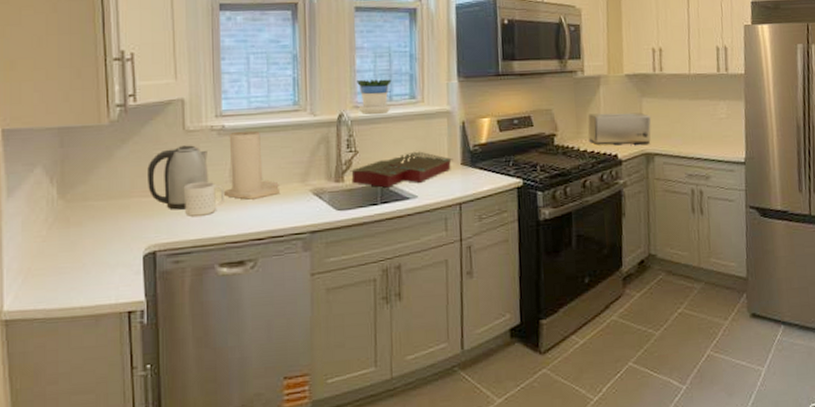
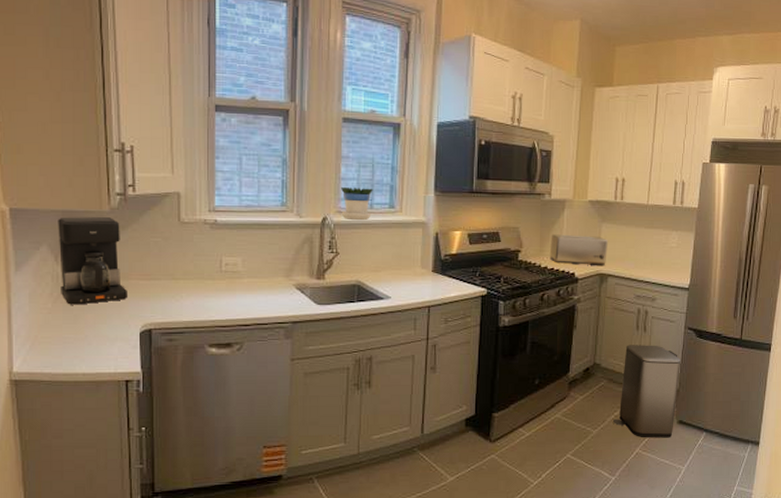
coffee maker: none [53,131,129,231] -> present [58,217,127,305]
kettle: present [147,145,209,210] -> none [145,236,202,294]
mug: present [183,181,225,216] -> none [177,269,215,300]
paper towel: present [223,130,279,200] -> none [214,226,265,289]
dish rack: present [350,151,453,188] -> none [330,256,425,288]
pedal bin: none [677,228,747,336] -> present [613,345,682,438]

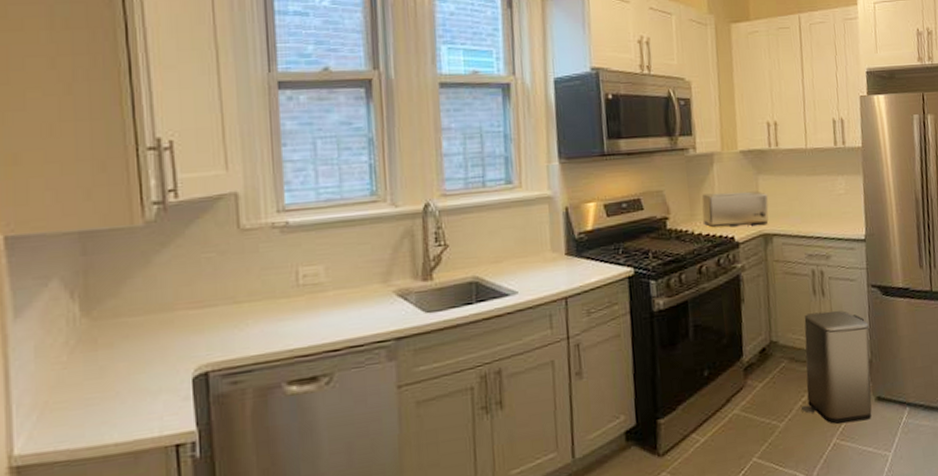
coffee maker: present [58,217,127,305] -> none [72,233,173,354]
flowerpot: present [341,186,373,221] -> none [444,162,484,204]

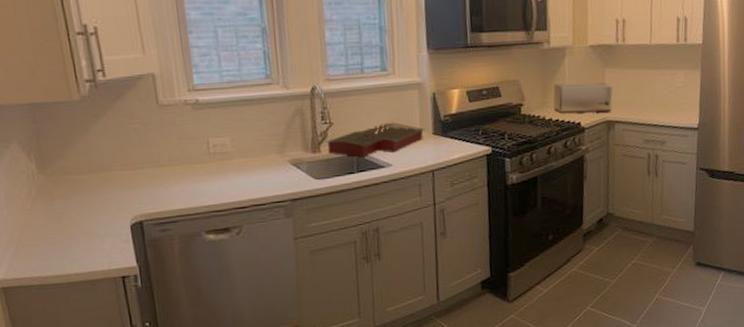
dish rack: none [439,242,557,285] -> present [325,122,425,157]
pedal bin: present [802,310,872,424] -> none [631,189,695,283]

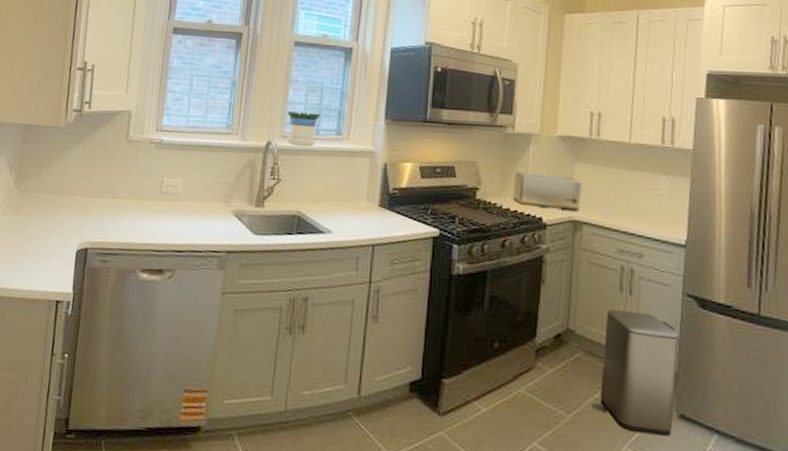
dish rack: present [325,122,425,157] -> none [270,187,372,219]
flowerpot: none [328,51,362,88] -> present [286,110,321,147]
pedal bin: none [631,189,695,283] -> present [593,309,680,437]

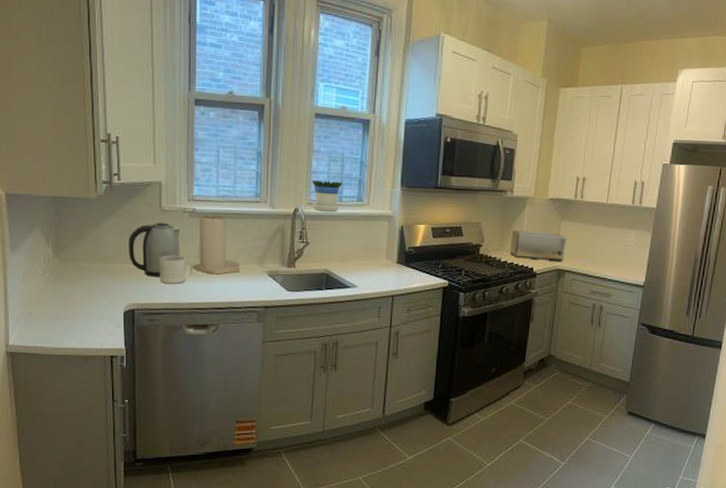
kettle: none [89,153,145,213] -> present [129,222,181,277]
mug: none [118,189,155,221] -> present [158,255,193,284]
paper towel: none [153,146,204,213] -> present [192,215,240,275]
pedal bin: present [593,309,680,437] -> none [565,338,634,428]

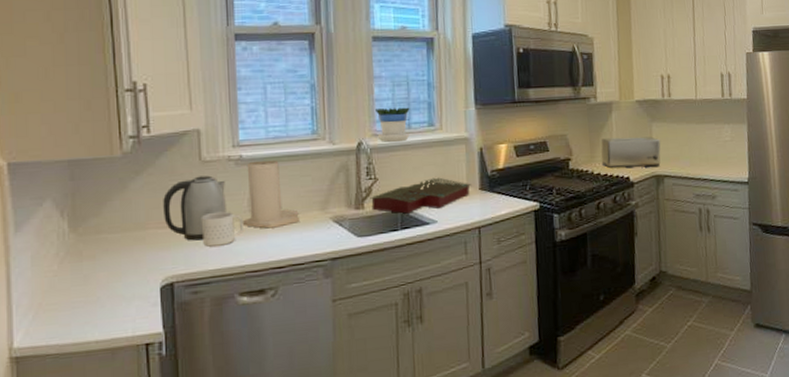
dish rack: none [301,247,390,276] -> present [370,177,472,214]

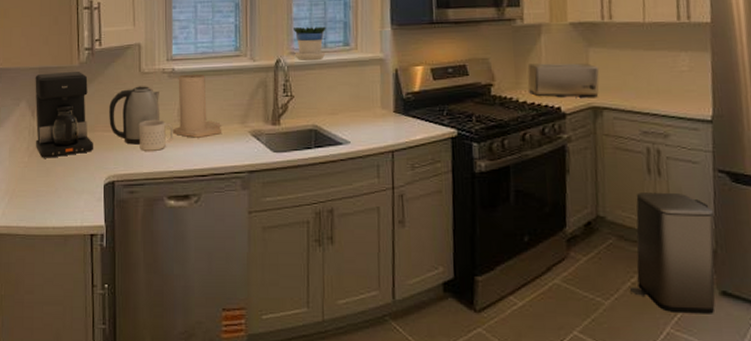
coffee maker: none [63,163,145,264] -> present [35,72,93,158]
dish rack: present [370,177,472,214] -> none [286,97,386,132]
pedal bin: none [687,245,751,347] -> present [630,192,716,314]

